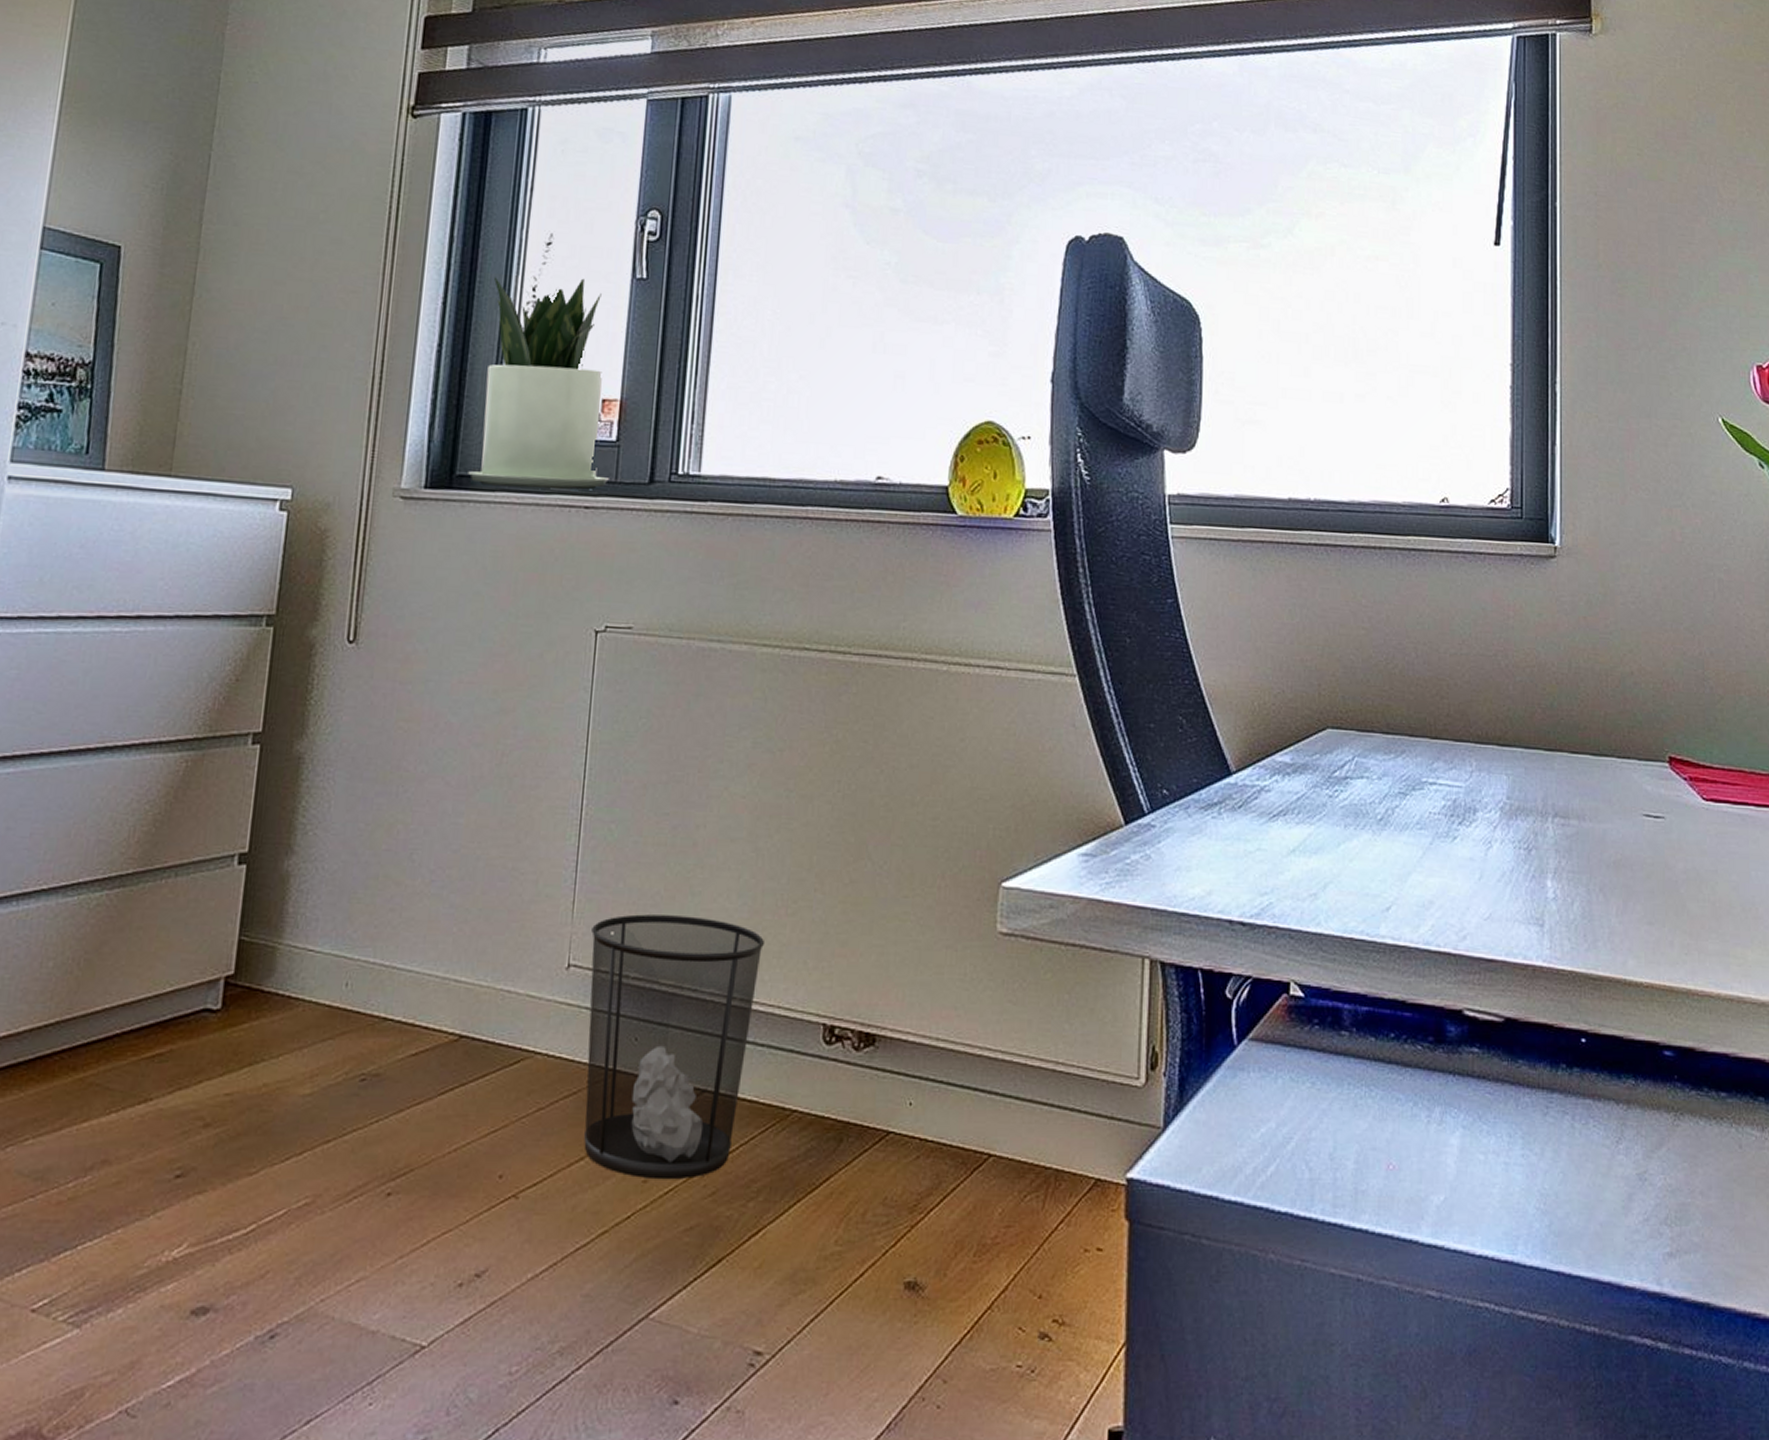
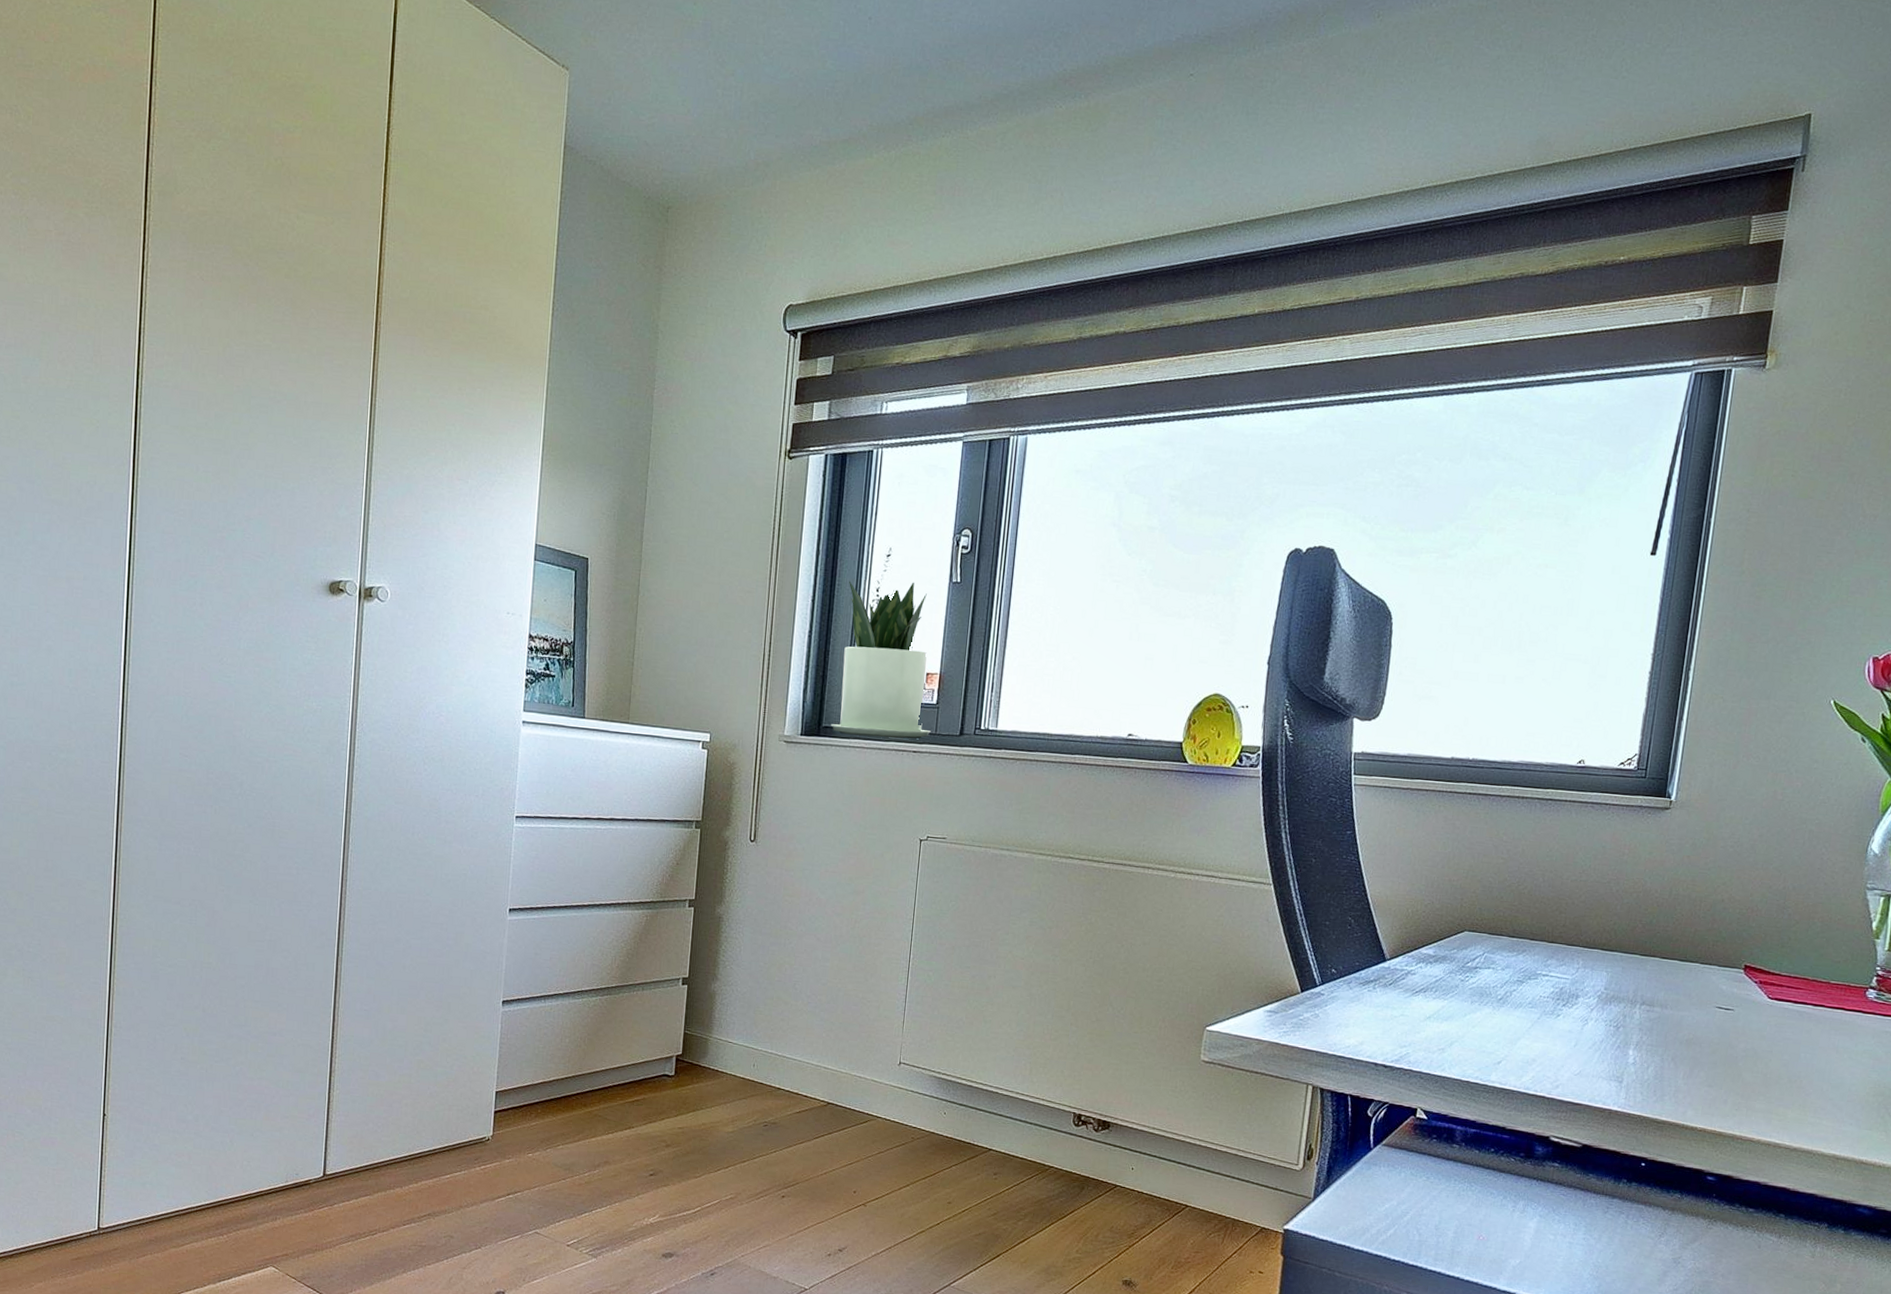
waste bin: present [584,914,766,1180] -> none [909,1032,1035,1204]

